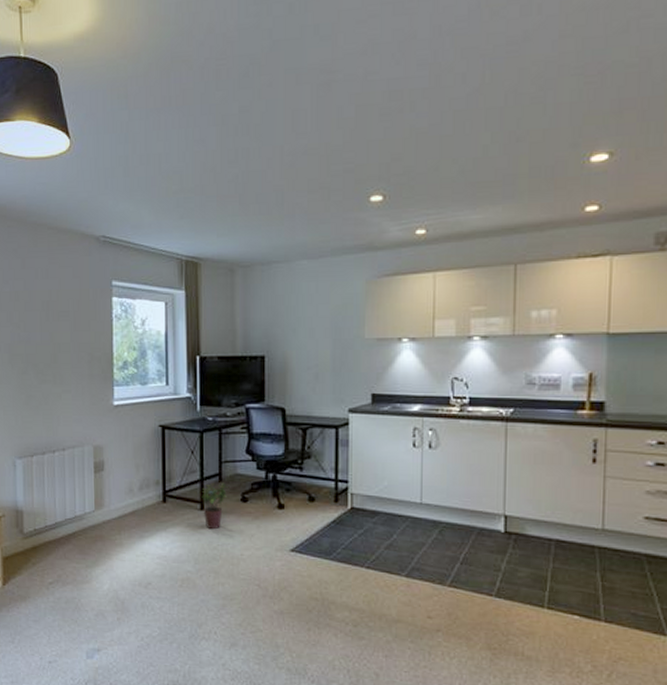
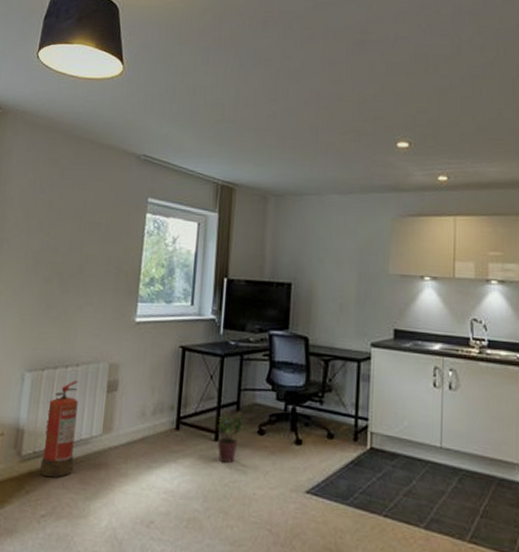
fire extinguisher: none [42,463,72,551] -> present [40,380,78,478]

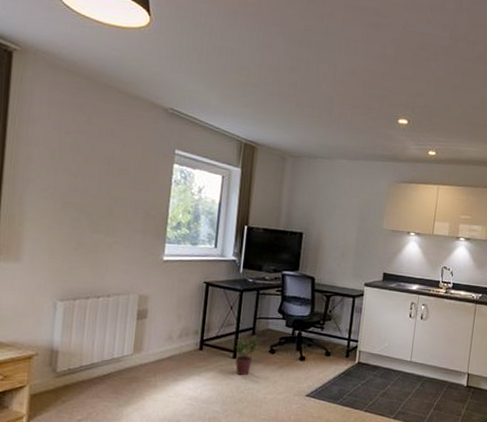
fire extinguisher: present [40,380,78,478] -> none [75,309,110,390]

